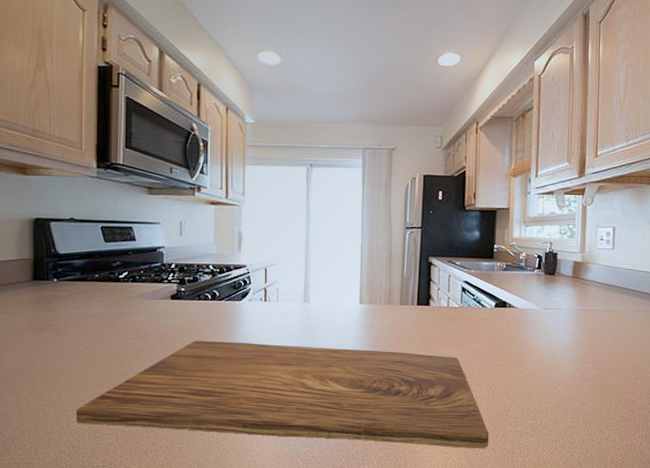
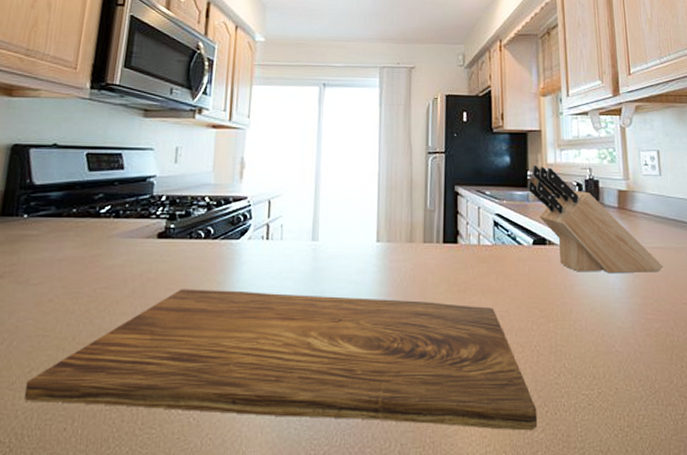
knife block: none [493,240,606,331] -> present [527,166,663,274]

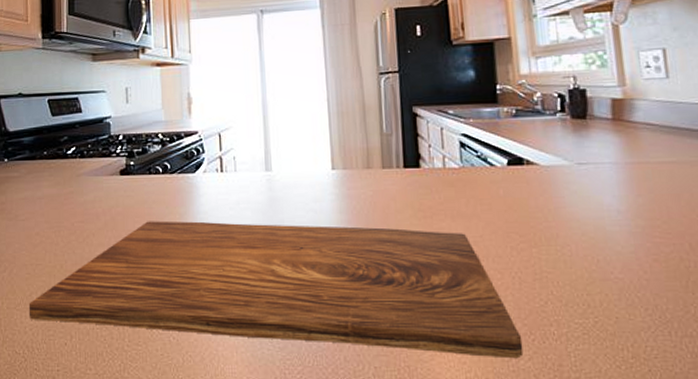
knife block: present [527,166,663,274] -> none [497,78,674,194]

